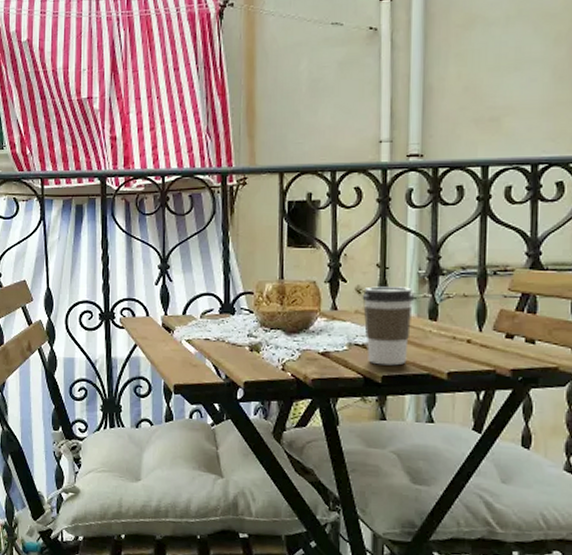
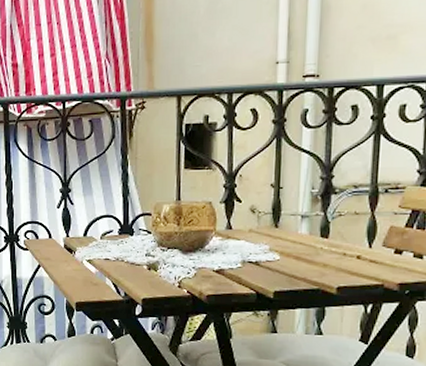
coffee cup: present [362,286,413,366] -> none [256,206,306,282]

